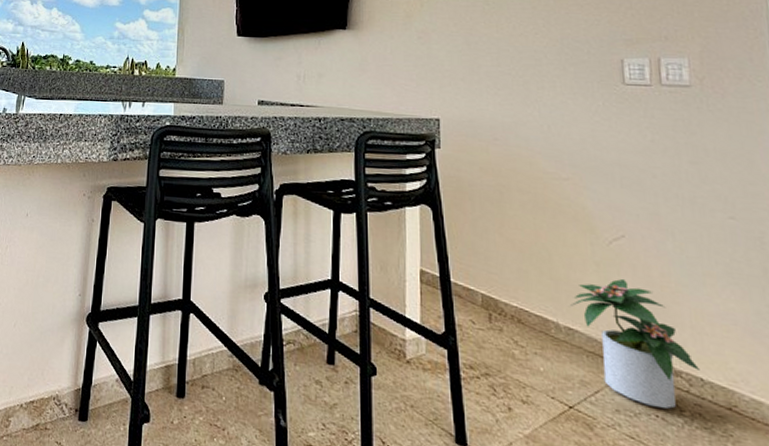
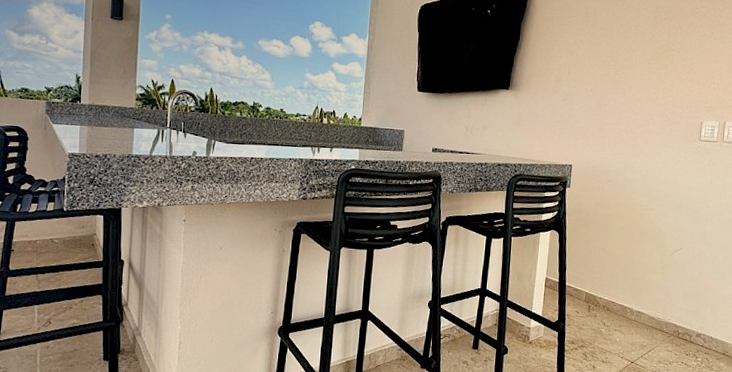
potted plant: present [570,278,700,409] -> none [642,277,712,357]

